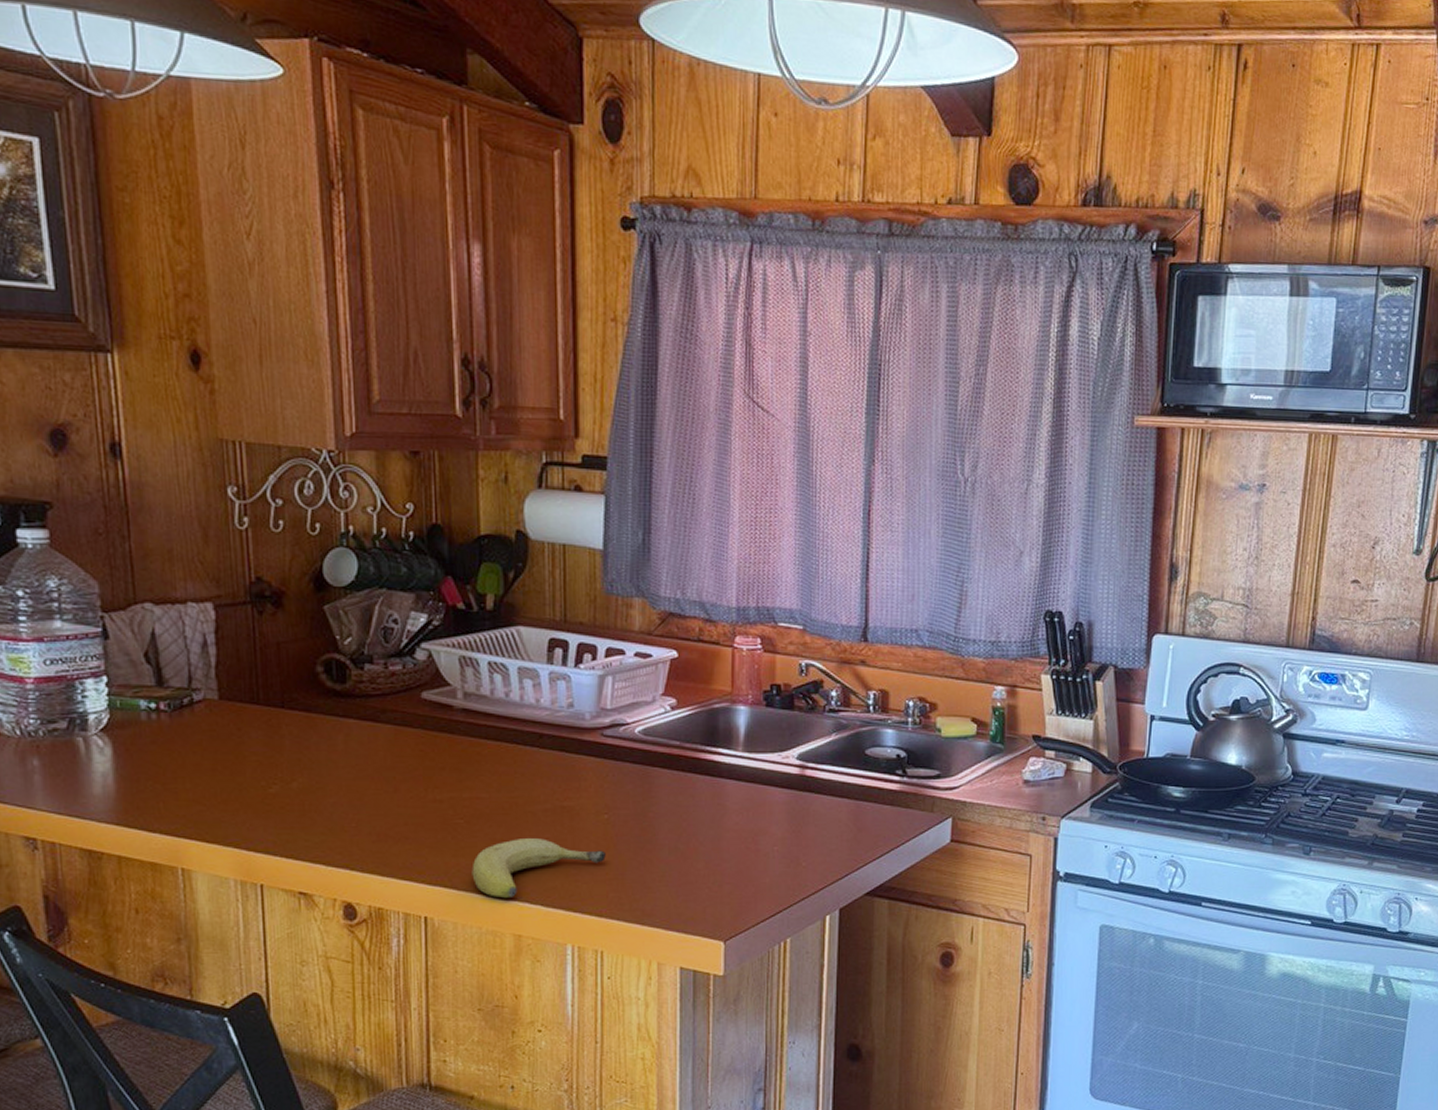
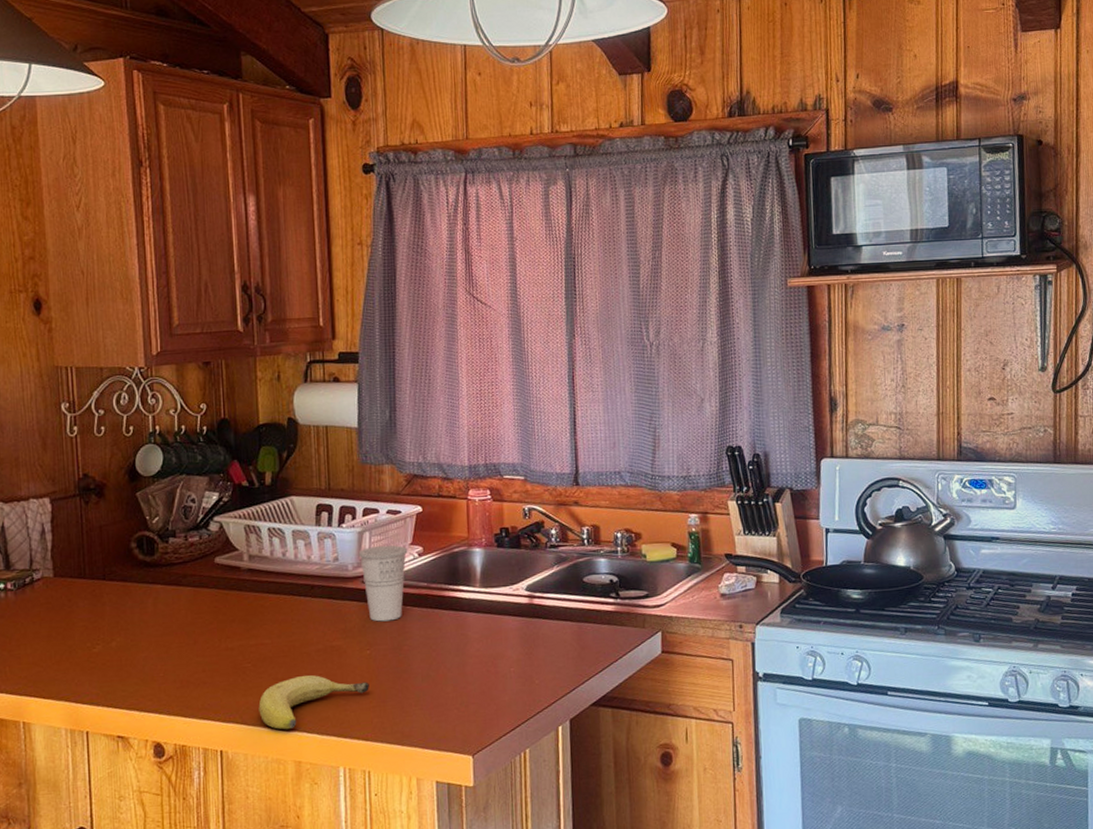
cup: none [598,693,658,783] -> present [358,545,408,622]

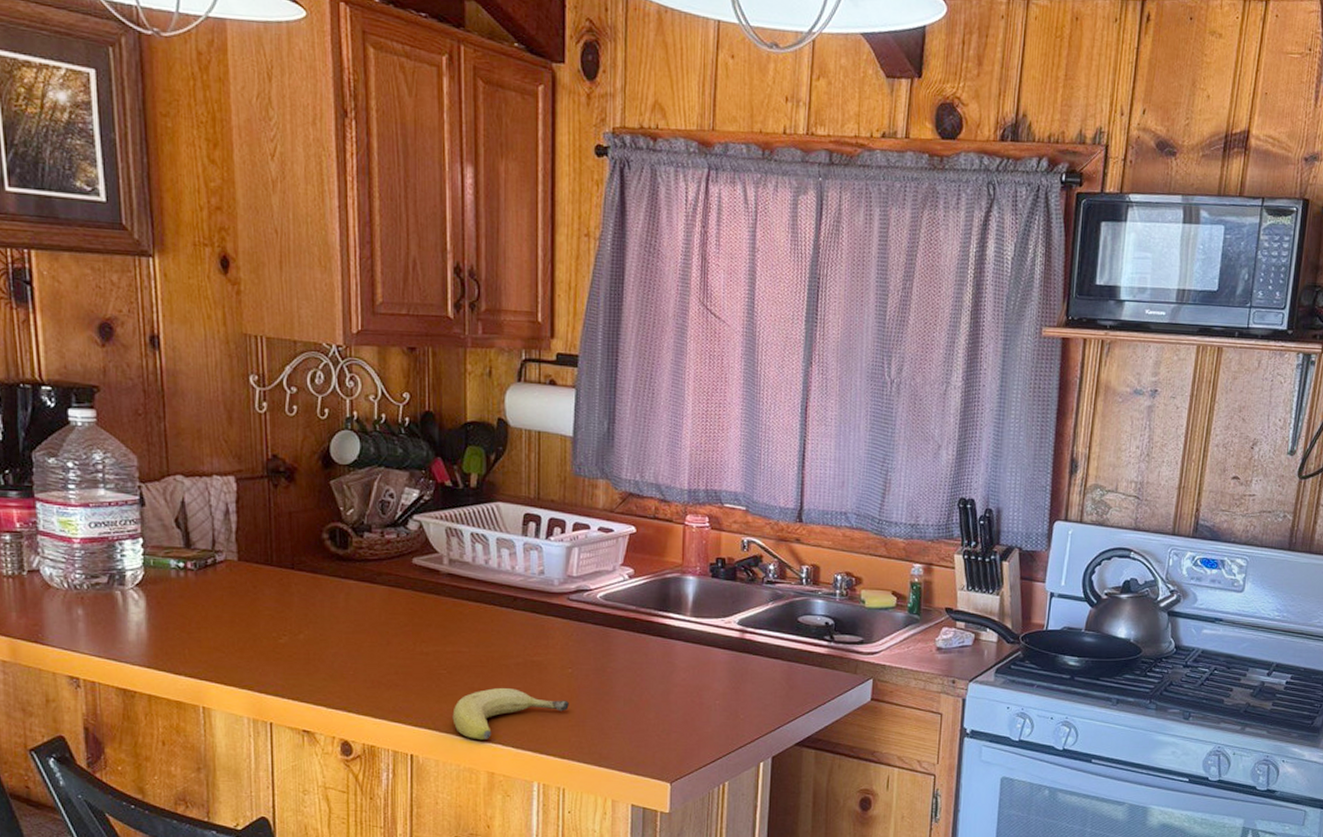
cup: present [358,545,408,622] -> none [565,563,618,642]

